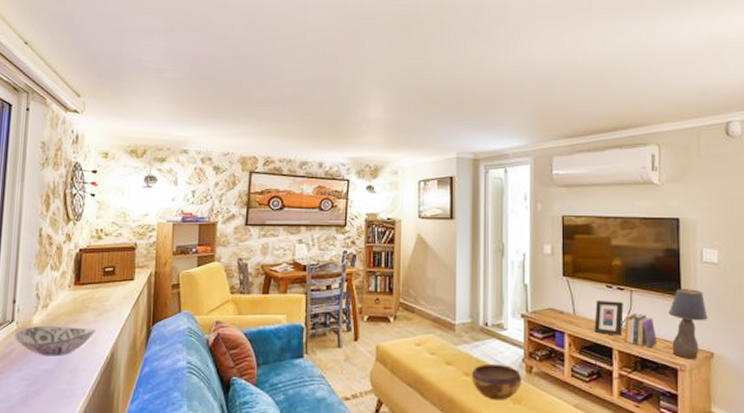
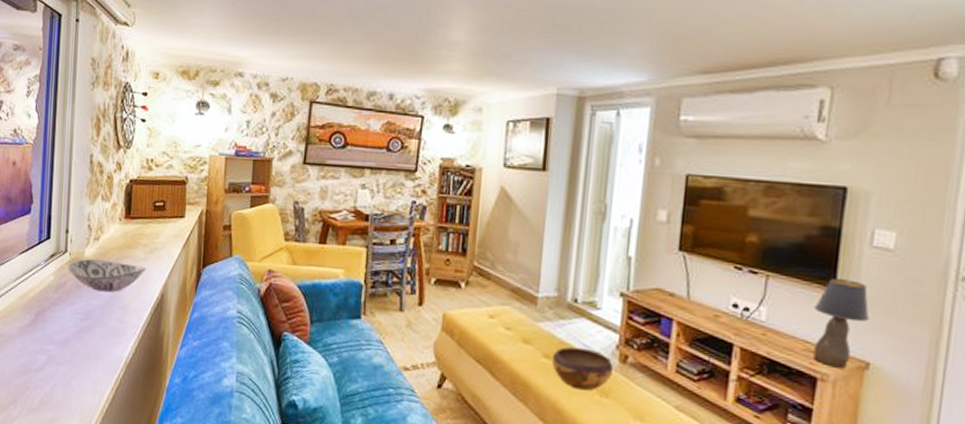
picture frame: present [594,301,624,336] -> none [712,284,755,330]
books: present [624,312,657,349] -> none [750,302,794,350]

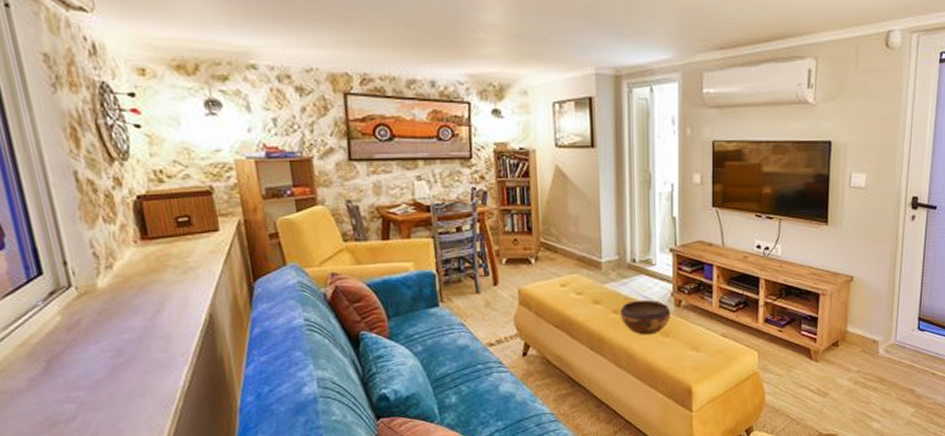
decorative bowl: present [67,259,147,293] -> none [76,288,184,324]
table lamp: present [813,278,869,368] -> none [814,215,851,284]

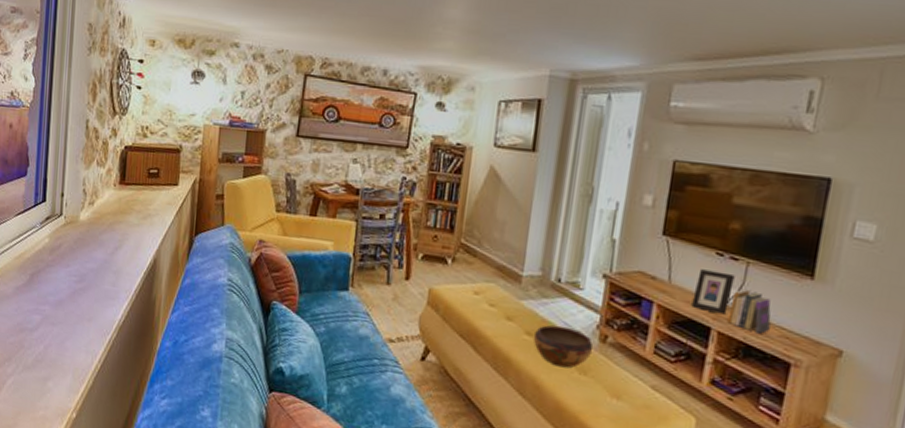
picture frame: none [743,230,772,265] -> present [691,269,735,315]
books: none [771,241,802,276] -> present [727,288,771,335]

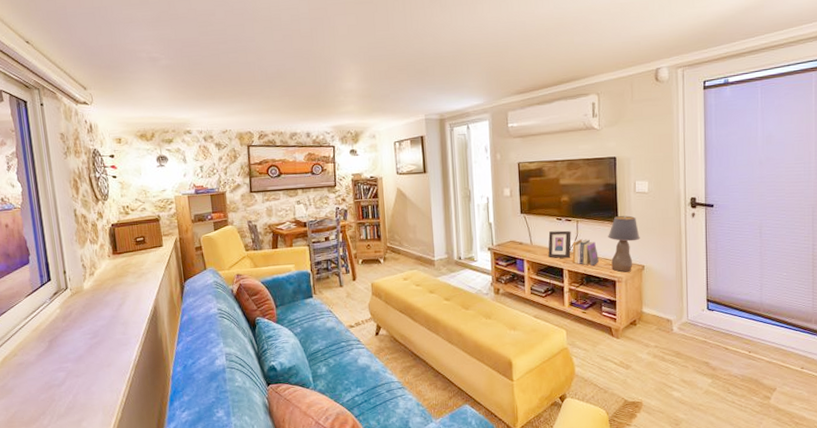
decorative bowl: present [533,325,594,368] -> none [450,289,492,318]
table lamp: none [788,267,846,355] -> present [608,215,640,273]

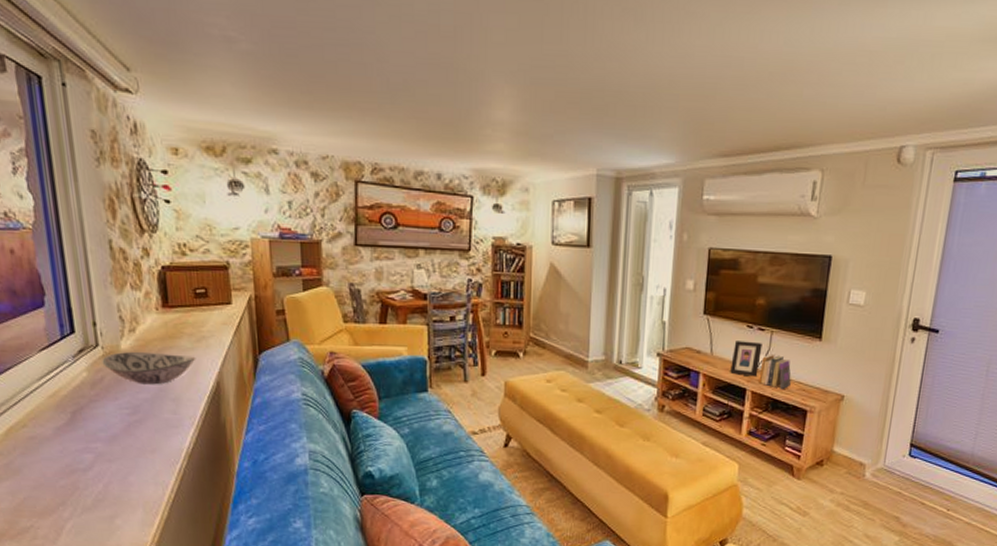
decorative bowl: none [70,289,139,314] -> present [102,351,196,385]
table lamp: present [608,215,640,273] -> none [804,331,845,402]

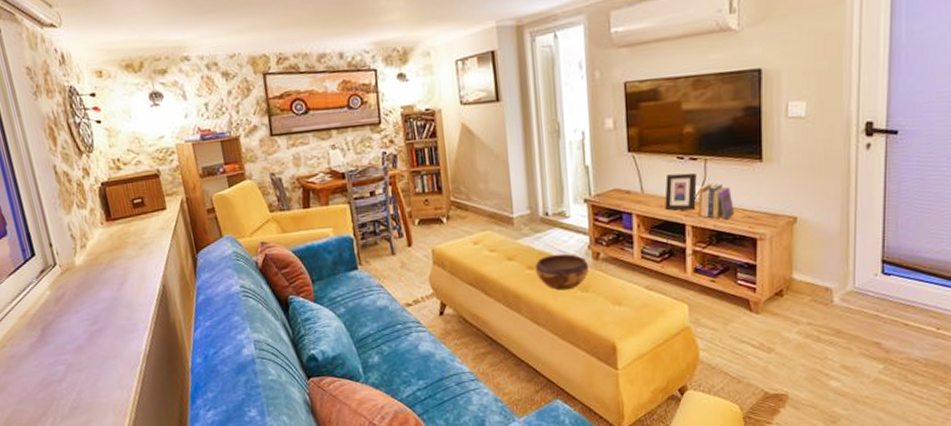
decorative bowl: present [102,351,196,385] -> none [61,263,142,296]
decorative bowl: none [602,401,654,437] -> present [534,253,589,291]

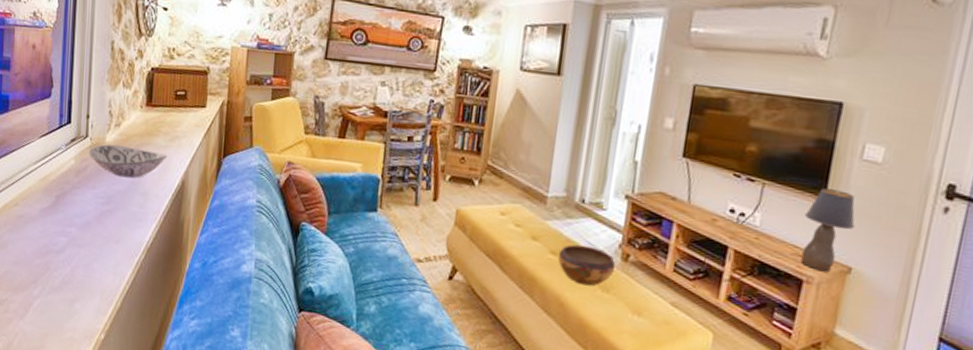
decorative bowl: none [61,263,142,296] -> present [88,144,168,178]
picture frame: present [665,173,697,211] -> none [710,190,751,234]
books: present [698,183,734,221] -> none [744,208,785,253]
table lamp: none [747,150,792,227] -> present [800,188,855,272]

